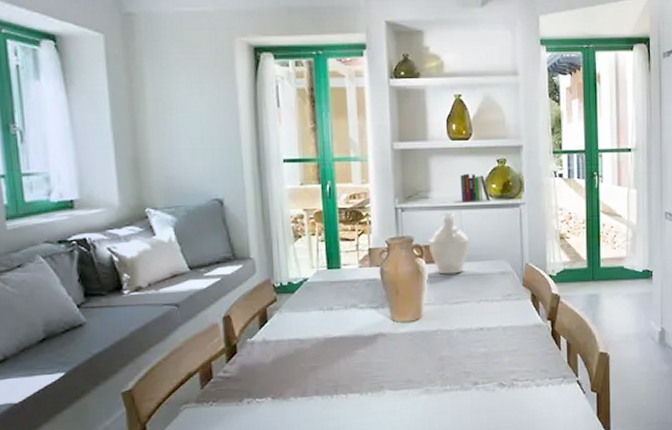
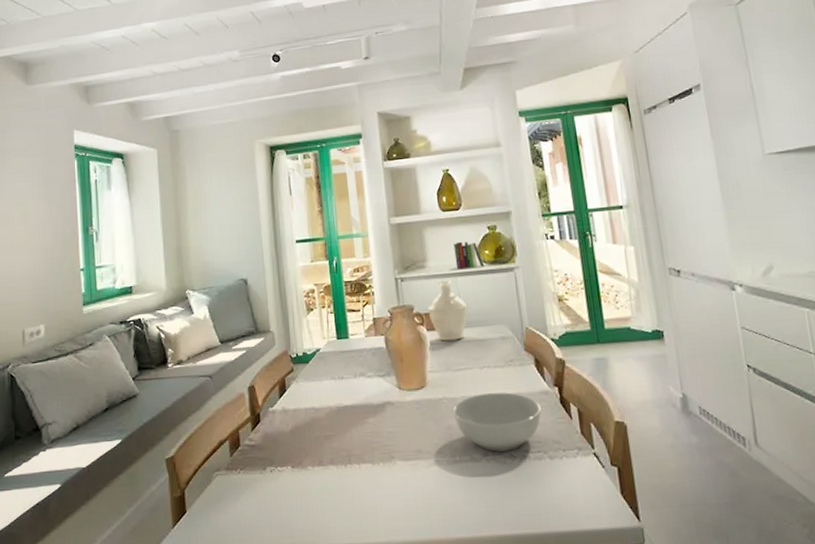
bowl: none [446,325,534,381] -> present [452,392,542,452]

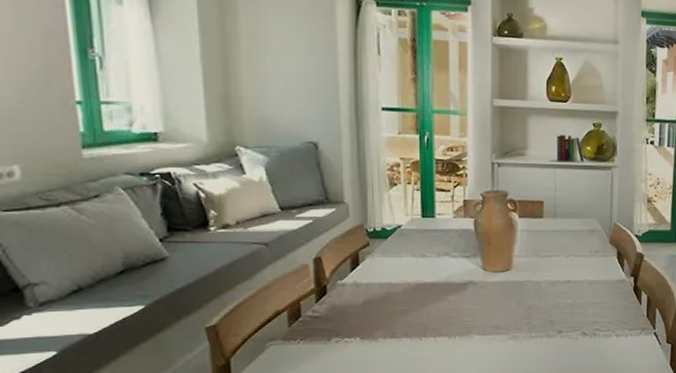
ceramic jug: present [427,280,468,342] -> none [522,170,563,229]
bowl: present [452,392,542,452] -> none [534,279,617,329]

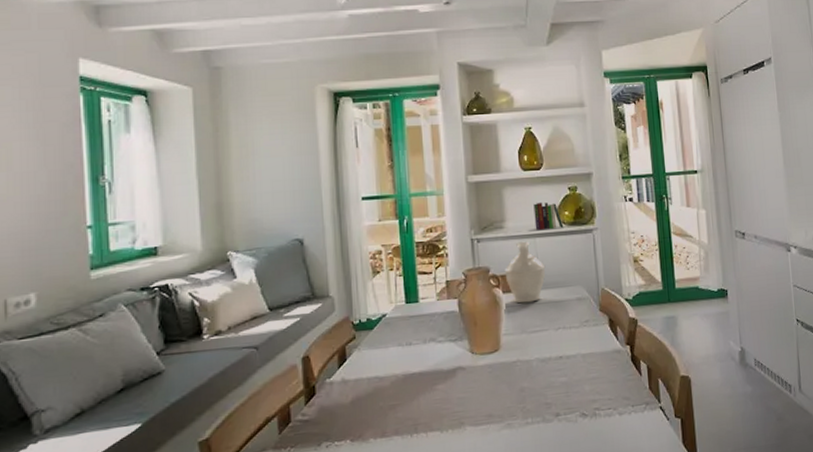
ceramic jug: none [522,170,563,229] -> present [504,241,546,304]

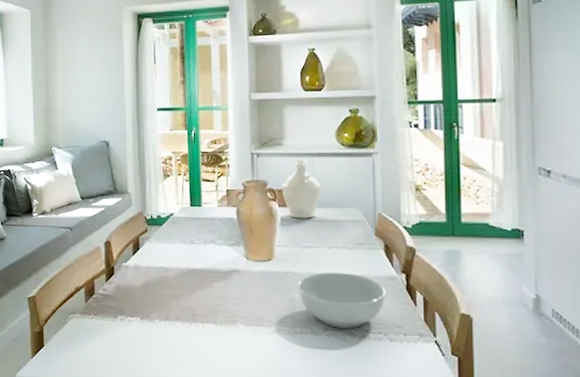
bowl: none [526,352,614,411] -> present [297,272,387,329]
books: present [533,202,564,231] -> none [313,122,342,150]

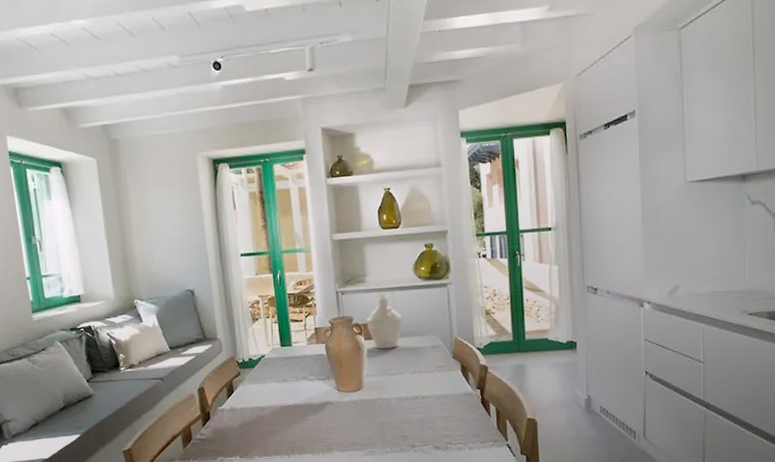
bowl: present [297,272,387,329] -> none [385,394,465,444]

